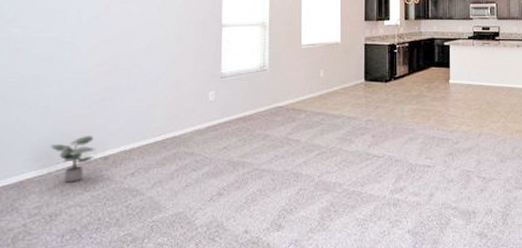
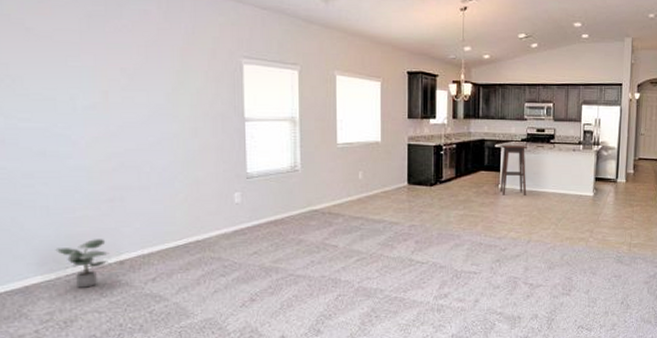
bar stool: none [450,43,476,90] -> present [500,145,527,195]

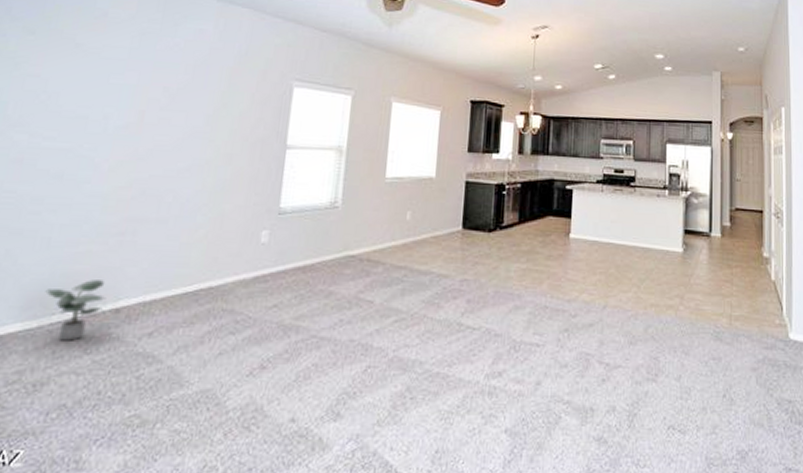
bar stool: present [500,145,527,195] -> none [570,187,603,248]

